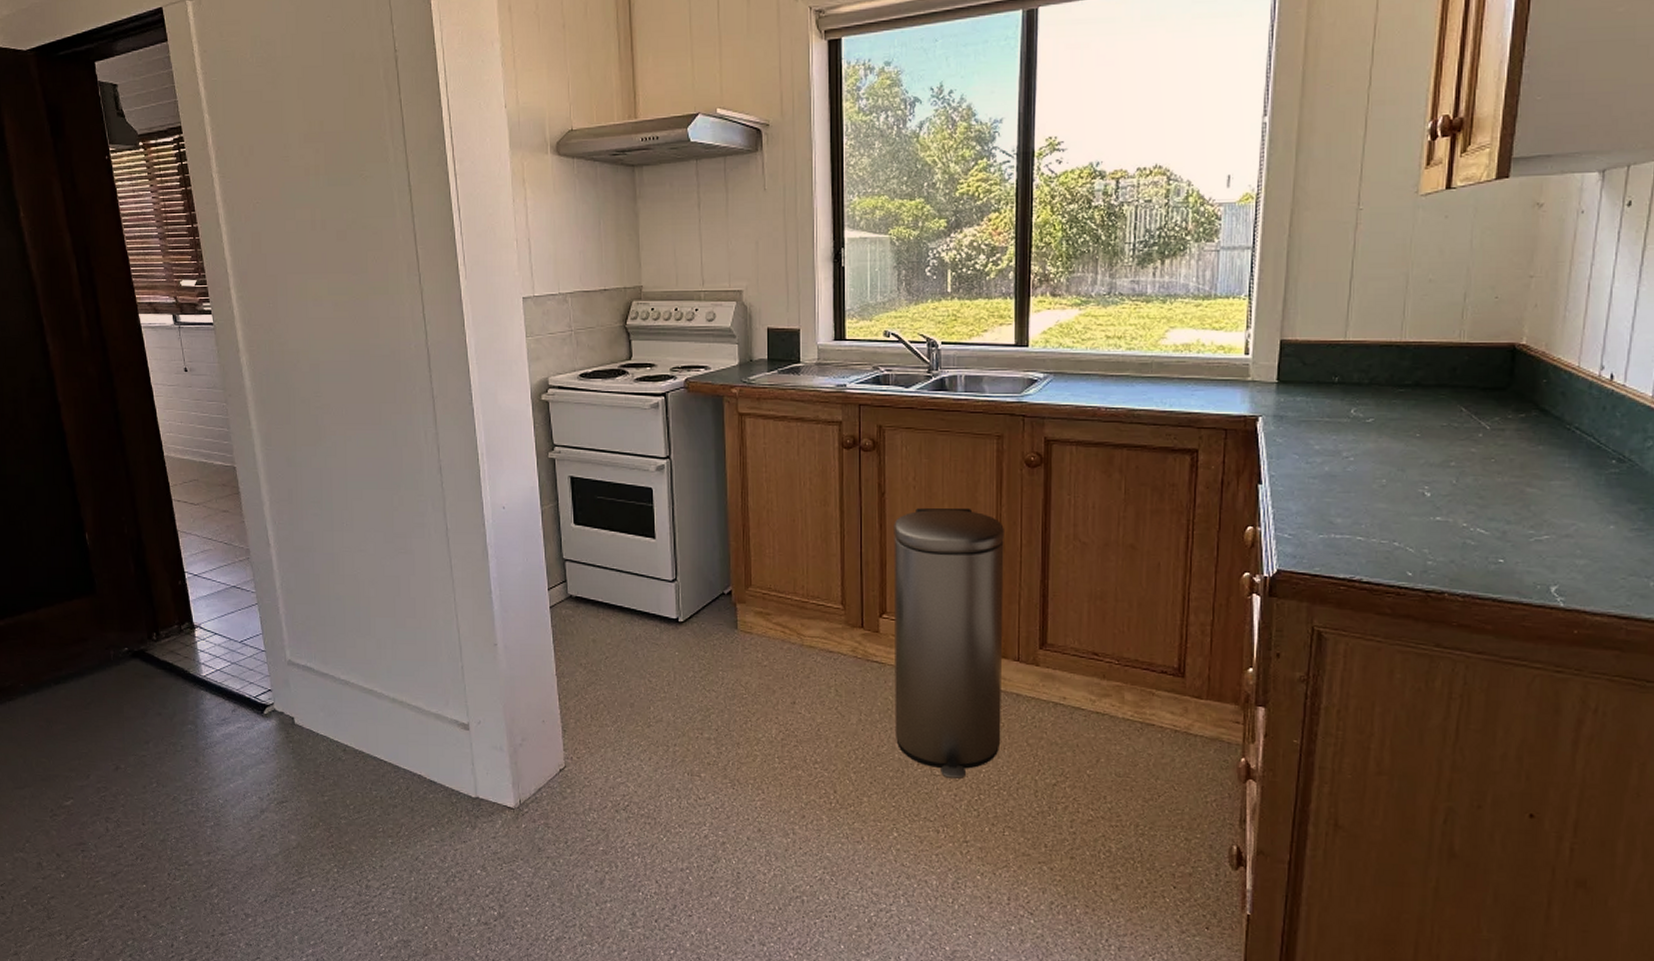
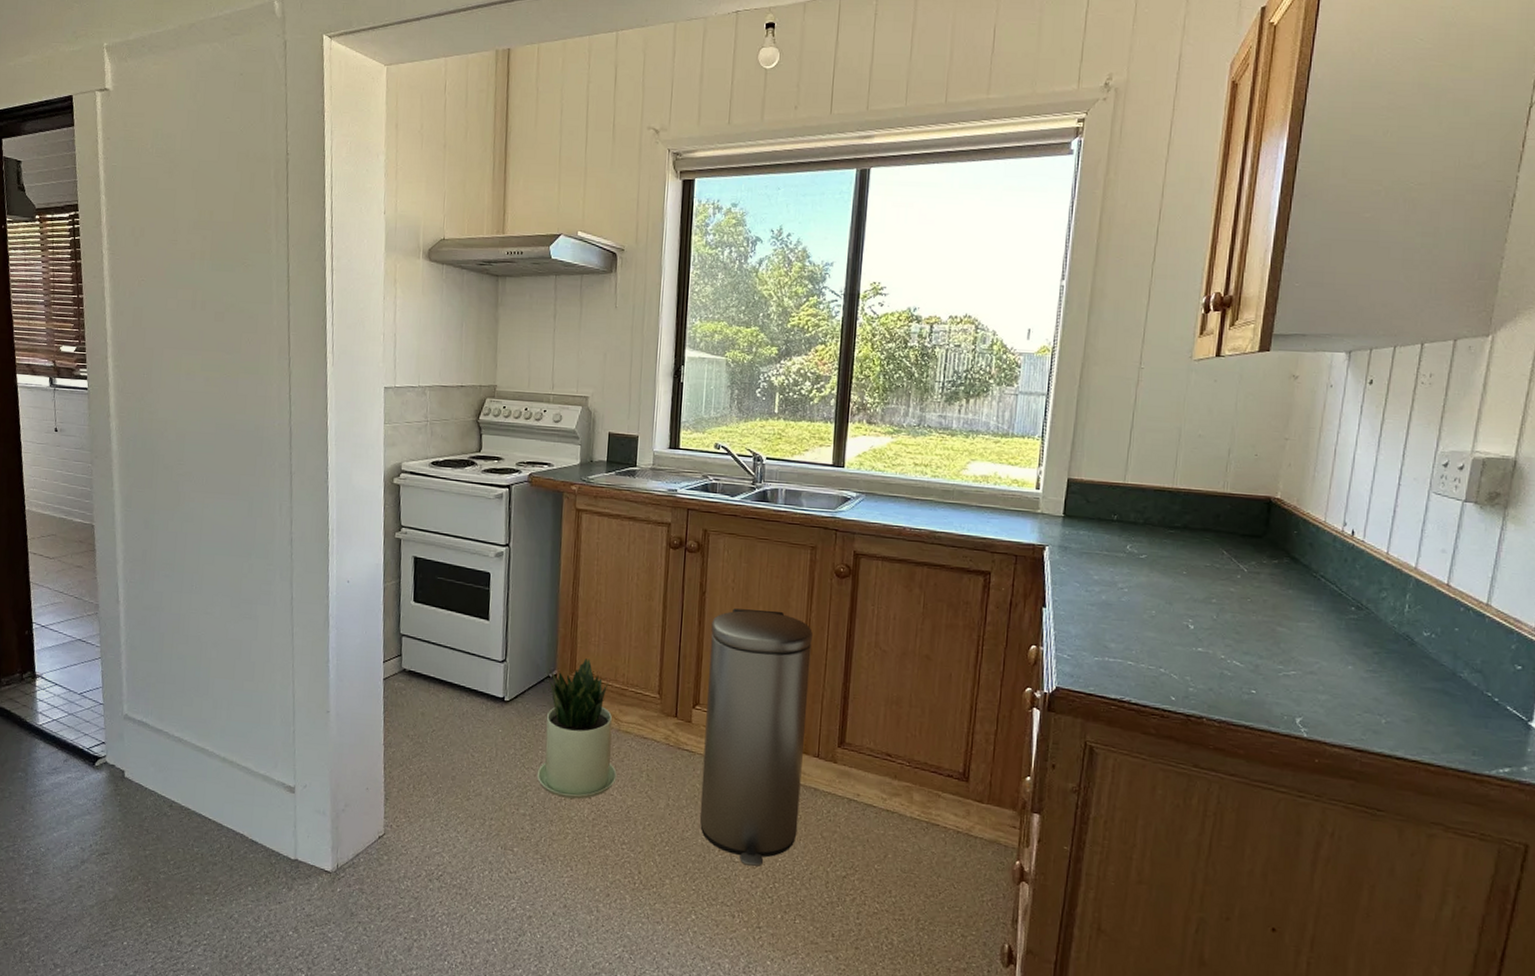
planter: none [719,572,804,720] -> present [536,658,617,799]

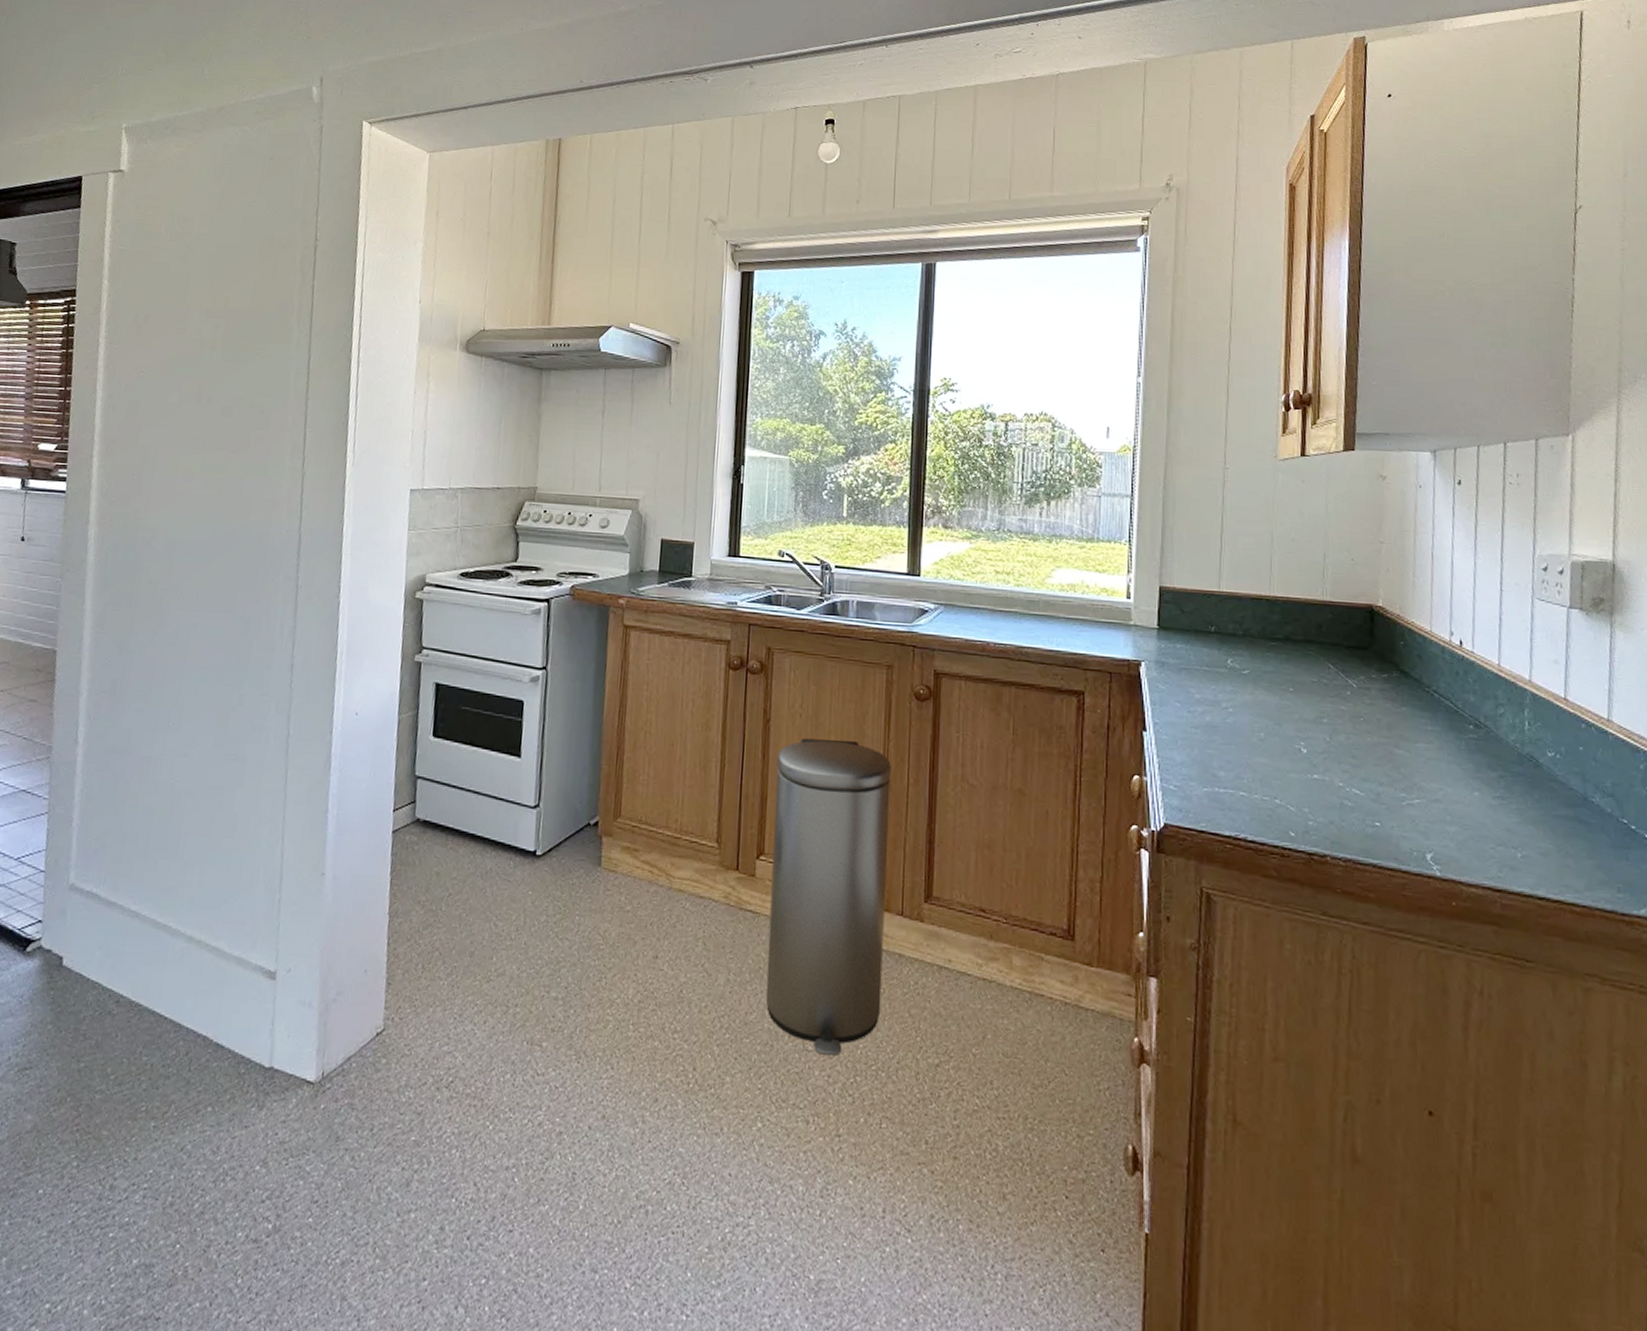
planter: present [536,658,617,799] -> none [572,801,668,977]

